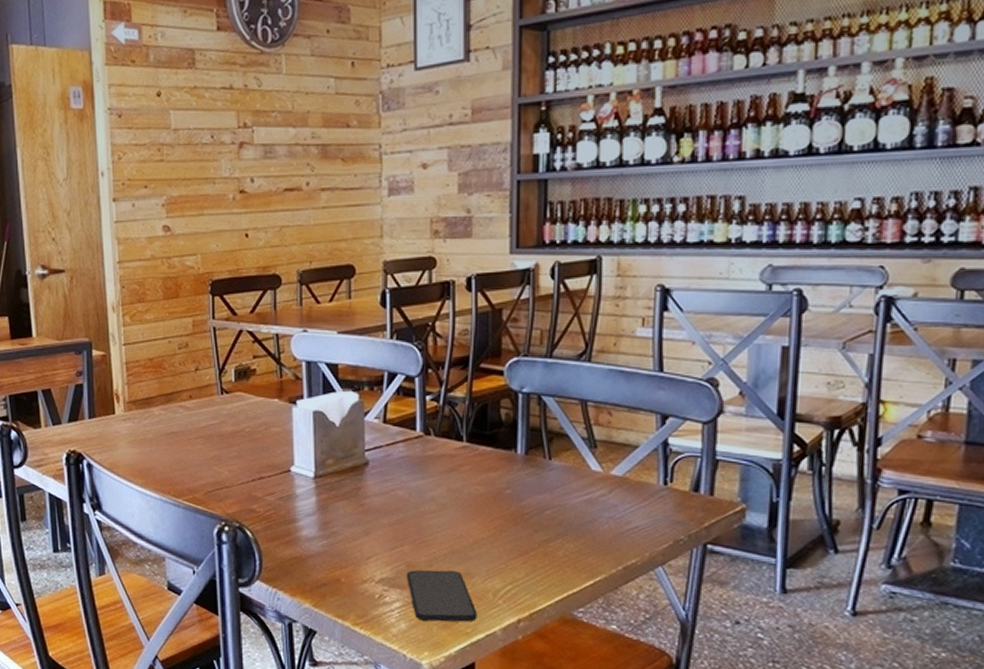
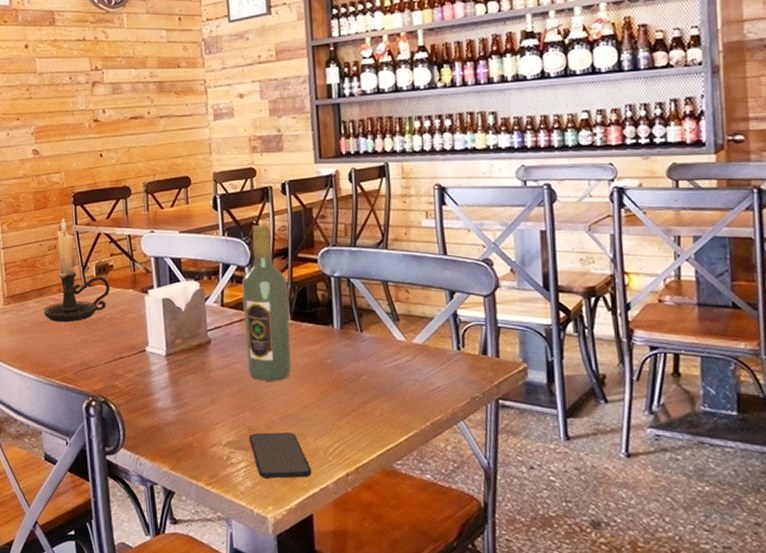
candle holder: none [172,310,252,435] -> present [44,218,110,323]
wine bottle: none [409,327,466,512] -> present [241,225,292,381]

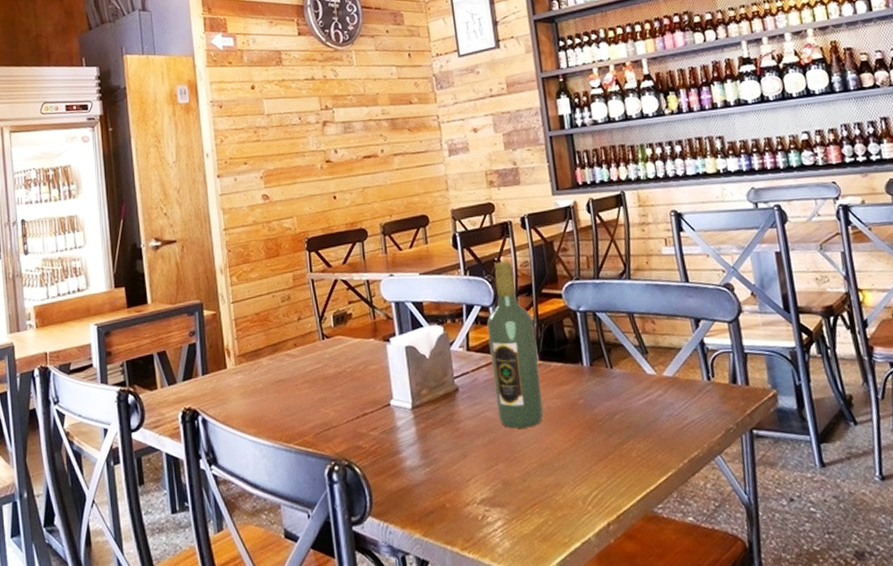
candle holder: present [44,218,110,323] -> none [279,265,350,380]
smartphone: present [248,432,312,479] -> none [503,483,572,537]

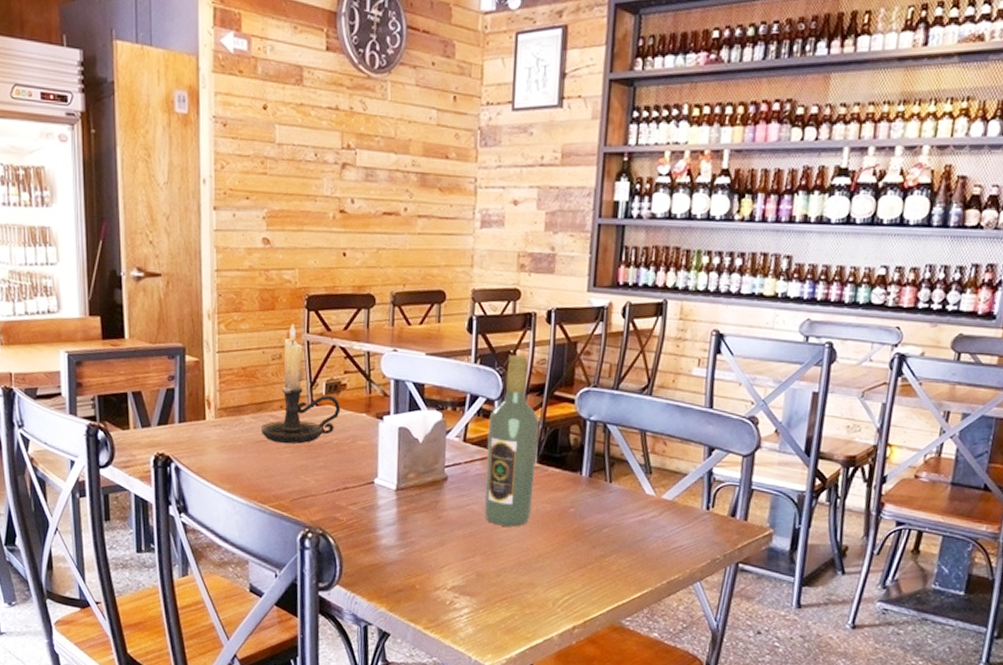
candle holder: none [279,265,350,380] -> present [262,323,341,444]

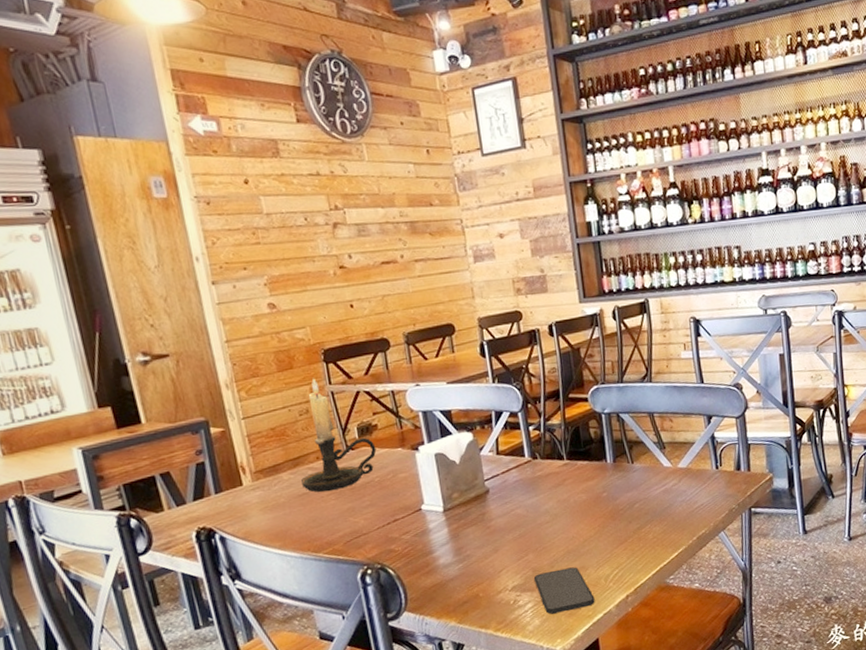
smartphone: none [475,579,538,628] -> present [533,567,595,615]
wine bottle: present [484,355,540,527] -> none [515,368,570,523]

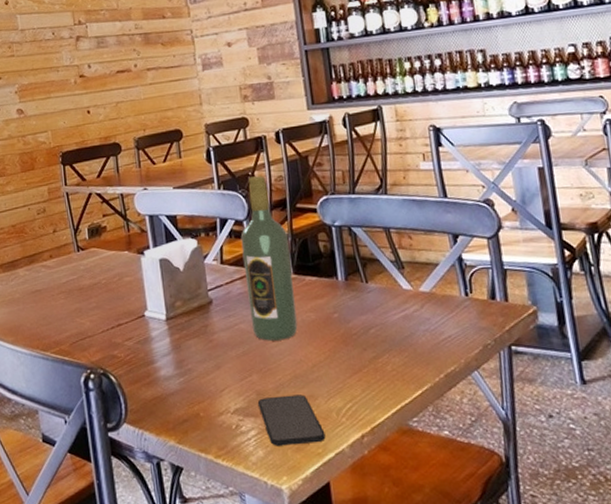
candle holder: present [301,378,377,492] -> none [35,179,105,291]
wine bottle: none [515,368,570,523] -> present [240,176,298,341]

